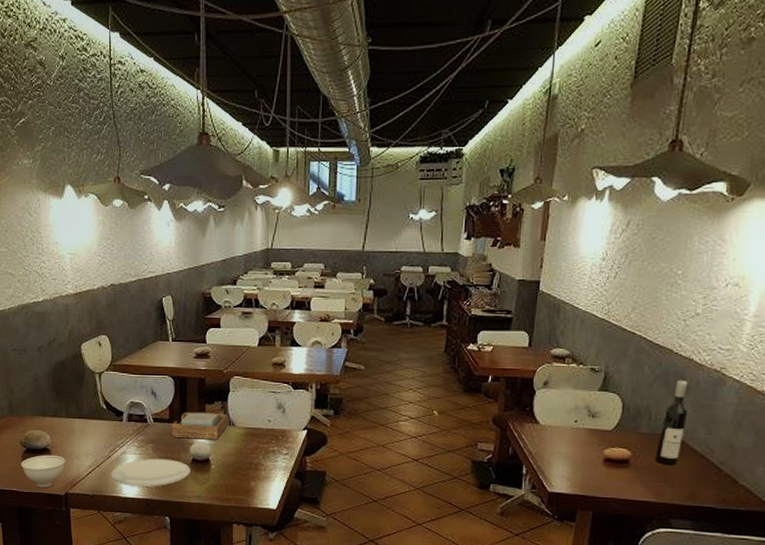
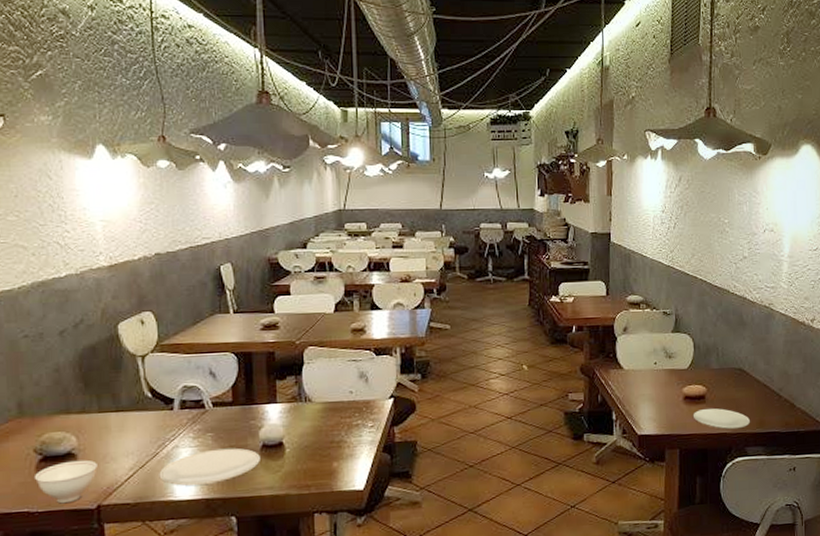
napkin holder: present [172,411,228,440] -> none [236,389,304,423]
plate: none [612,473,679,499] -> present [692,408,750,430]
bottle: present [655,379,688,466] -> none [726,317,749,397]

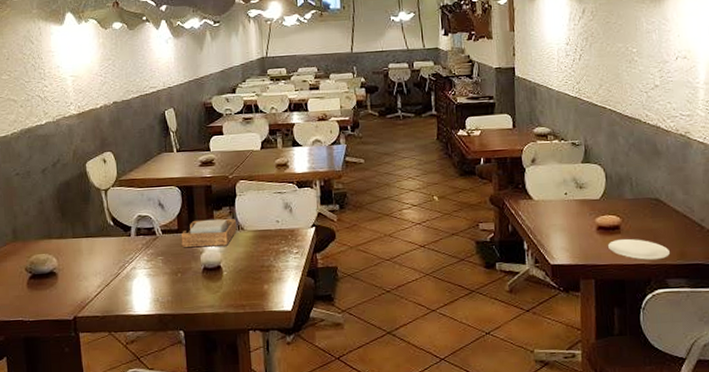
bowl: present [34,460,97,504] -> none [26,278,73,315]
plate: present [159,448,260,486] -> none [121,270,202,302]
napkin holder: none [236,389,304,423] -> present [181,219,237,248]

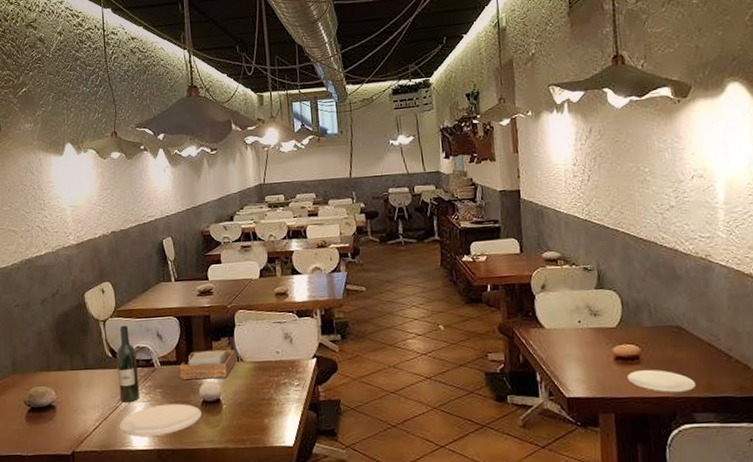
wine bottle: none [117,194,142,269] -> present [116,325,140,402]
plate: none [121,270,202,302] -> present [119,403,201,437]

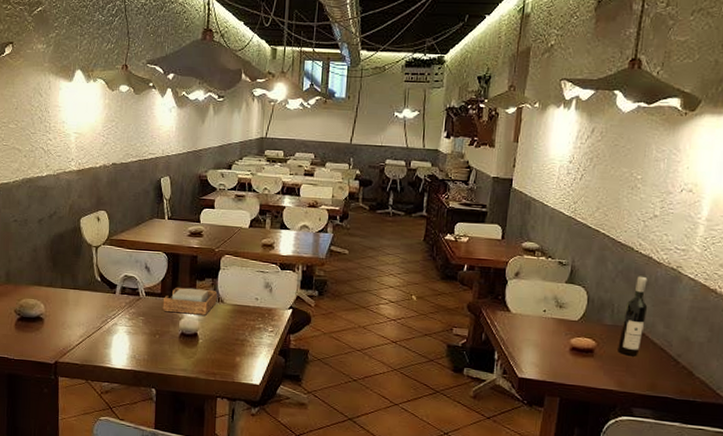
wine bottle: present [116,325,140,402] -> none [104,253,124,325]
plate: present [119,403,201,437] -> none [101,331,178,359]
plate: present [626,369,696,393] -> none [578,362,640,389]
bottle: none [662,270,687,357] -> present [618,276,648,357]

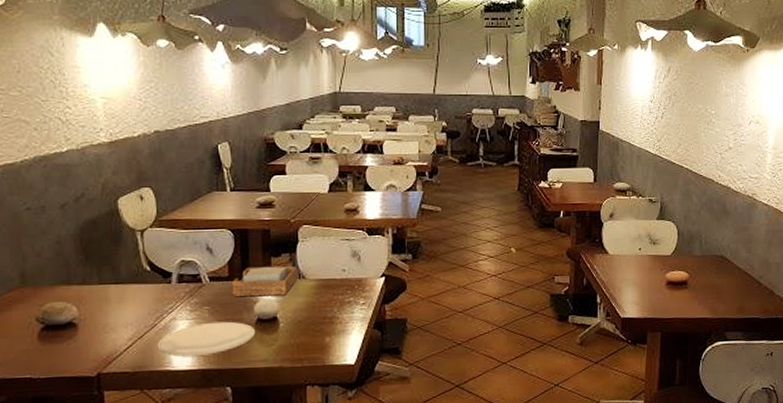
plate: none [101,331,178,359] -> present [157,321,255,357]
bottle: present [618,276,648,357] -> none [708,206,731,283]

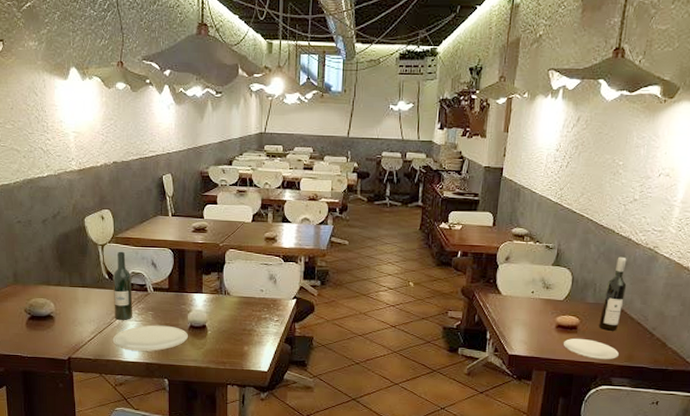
wine bottle: none [155,236,184,320] -> present [112,251,133,320]
napkin holder: present [232,266,298,297] -> none [171,281,224,308]
plate: none [674,293,730,315] -> present [563,338,619,360]
bottle: none [708,206,731,283] -> present [599,256,627,331]

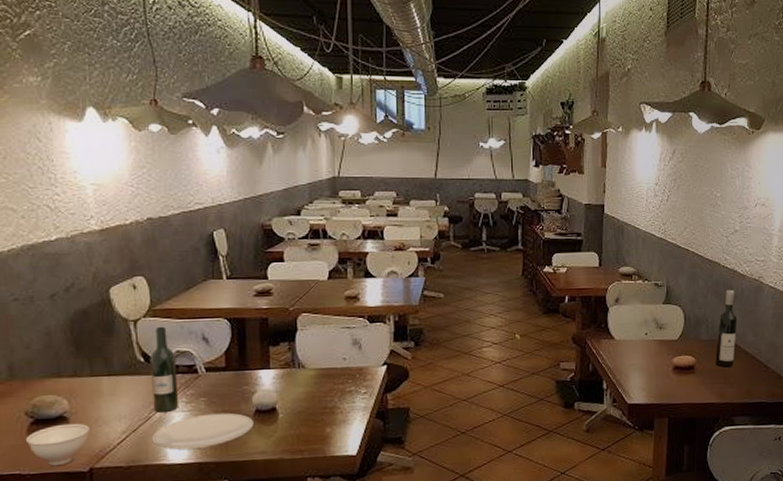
bowl: none [25,321,69,353] -> present [25,423,90,467]
plate: present [563,338,619,360] -> none [682,378,737,400]

